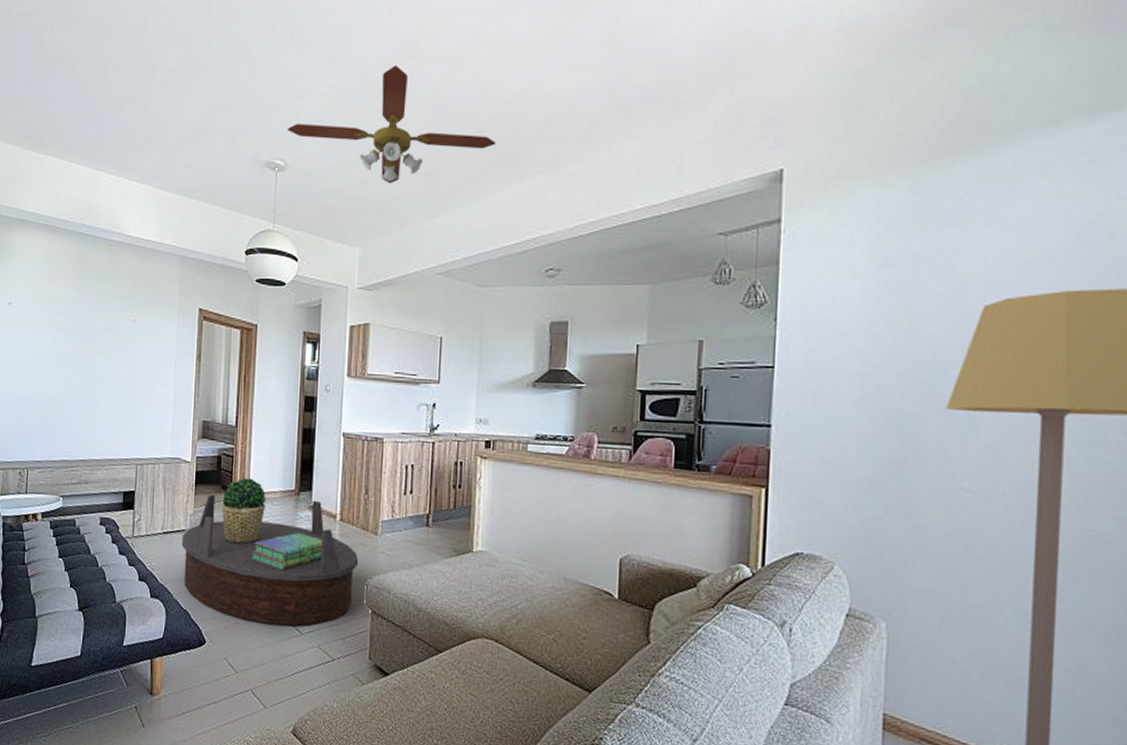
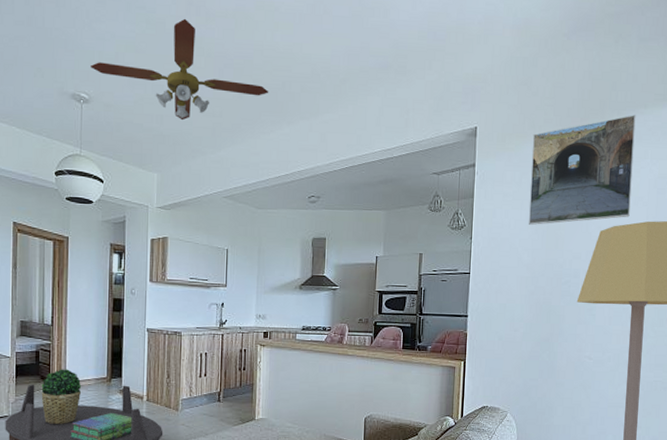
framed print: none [864,137,1042,299] -> present [528,115,636,225]

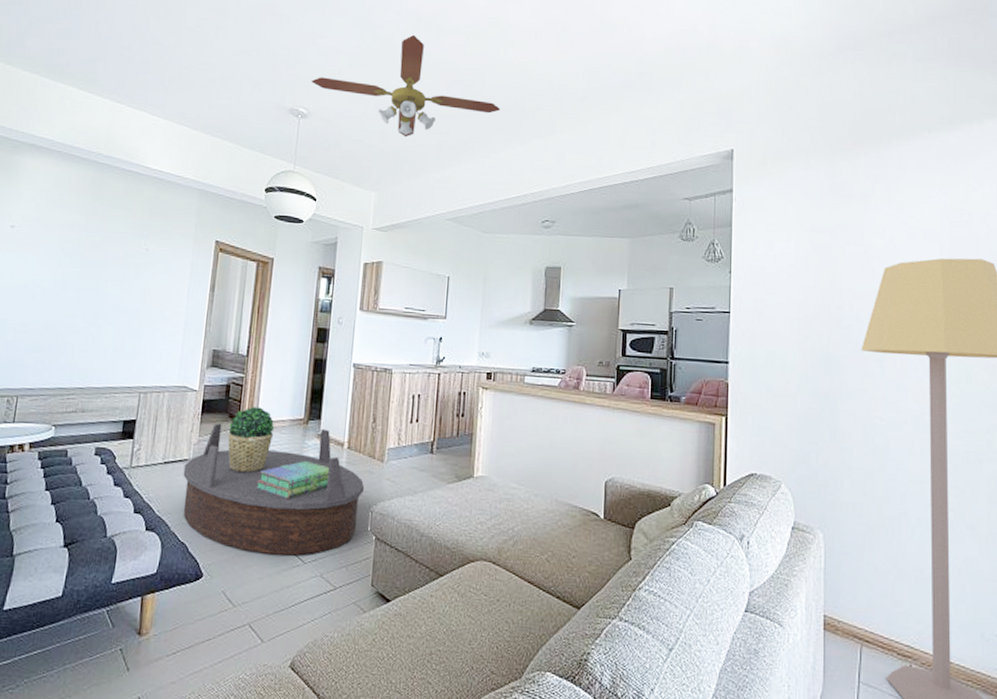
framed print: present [528,115,636,225] -> none [797,139,919,259]

